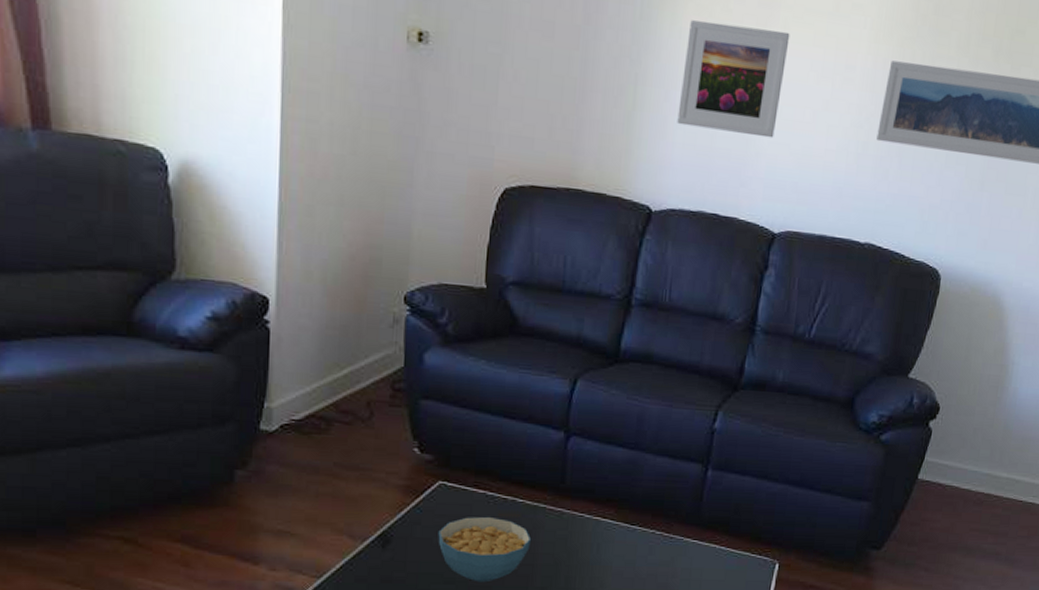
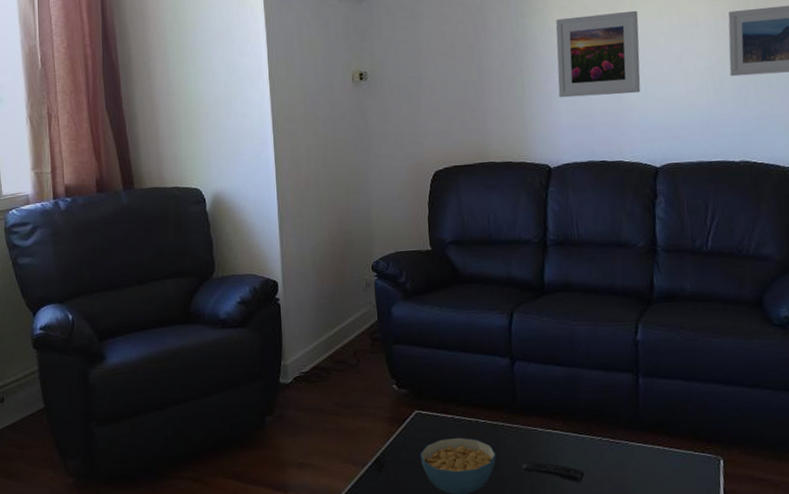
remote control: none [559,550,630,577] -> present [521,462,585,483]

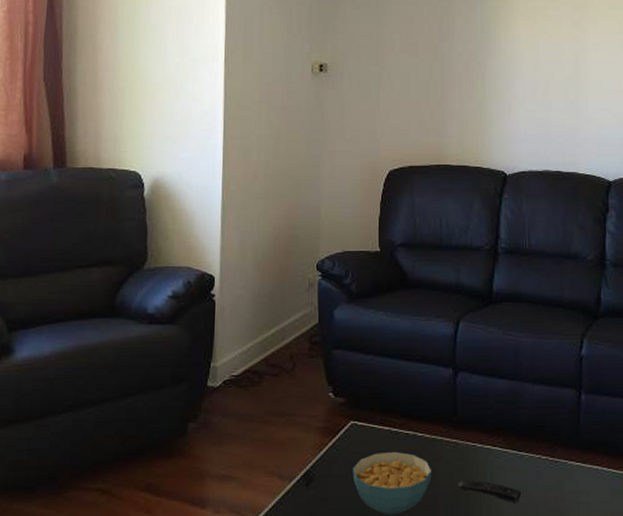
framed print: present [556,10,641,98] -> none [518,25,600,107]

